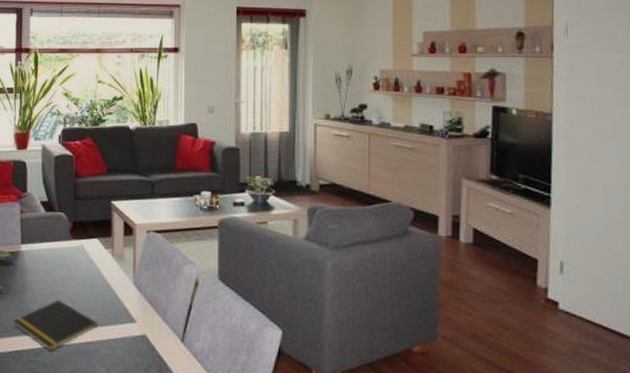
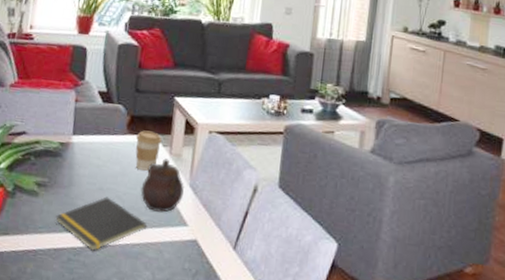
coffee cup: none [80,235,103,273] -> present [135,130,162,171]
teapot: none [89,260,129,311] -> present [141,158,184,213]

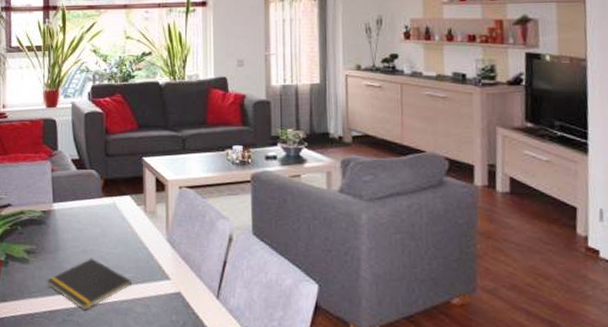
coffee cup: present [135,130,162,171] -> none [112,192,136,230]
teapot: present [141,158,184,213] -> none [122,217,162,268]

